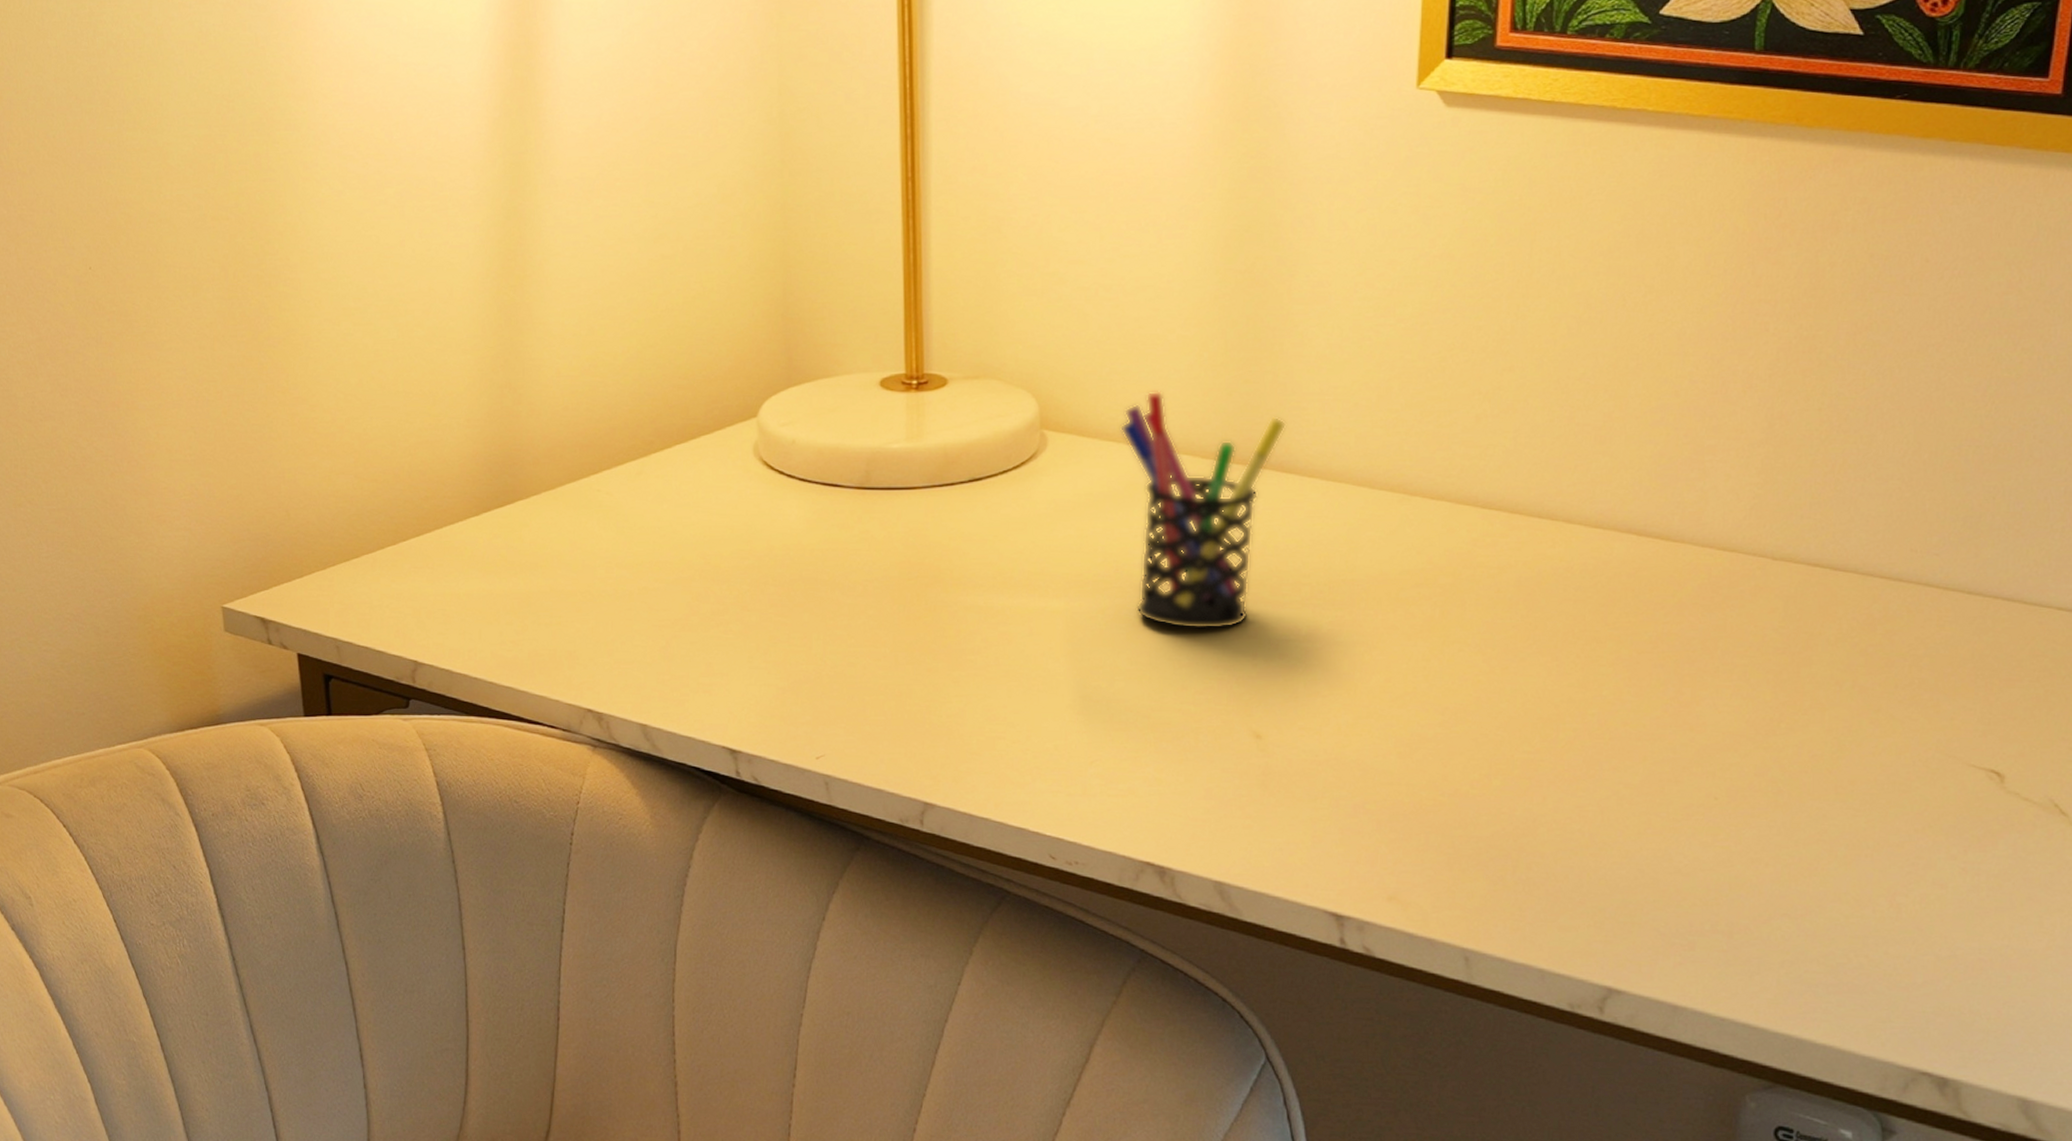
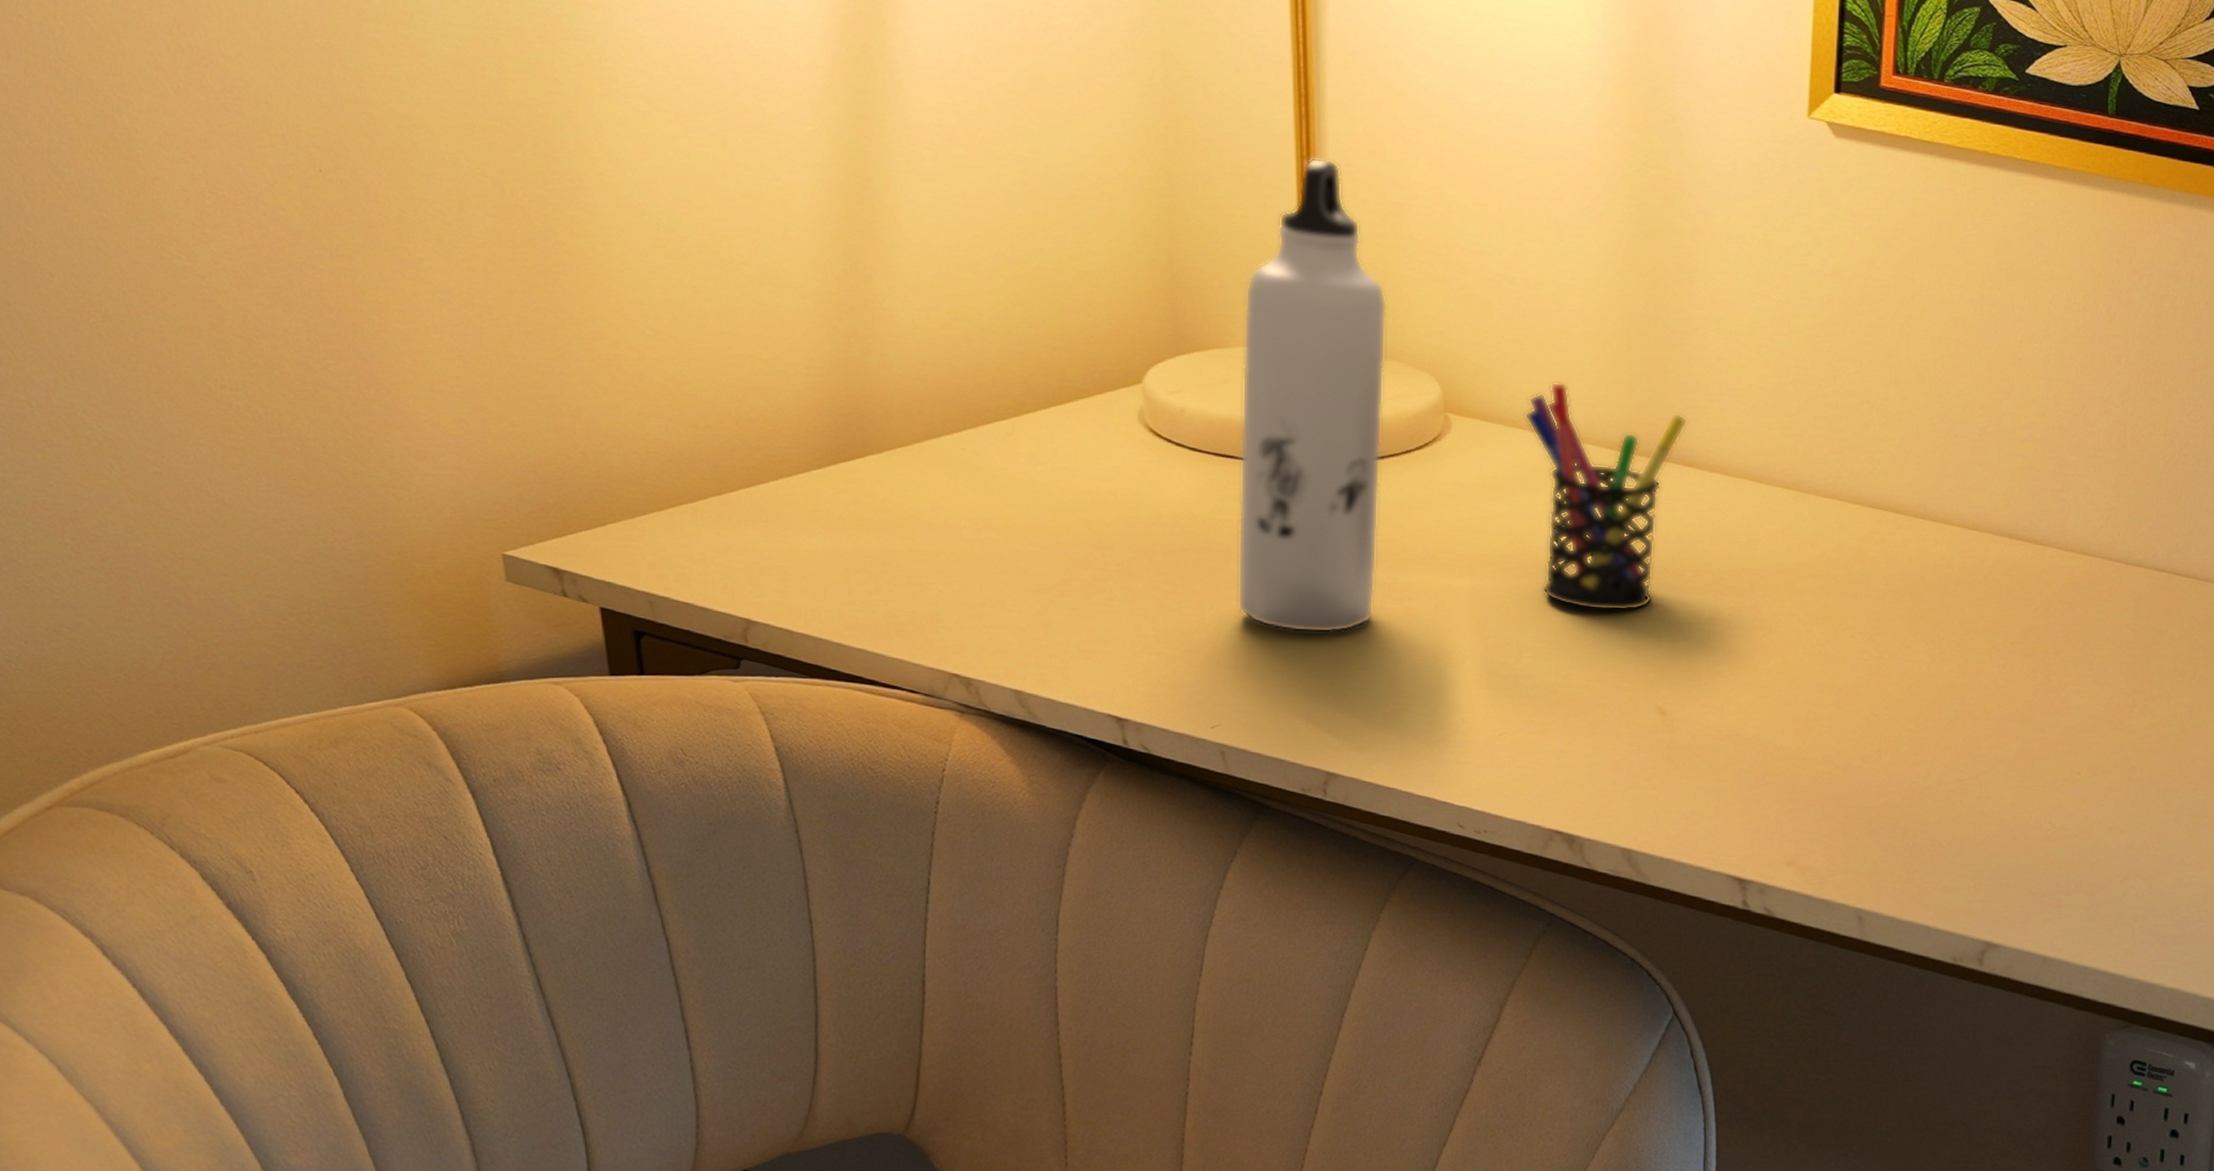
water bottle: none [842,178,987,661] -> present [1237,158,1388,633]

